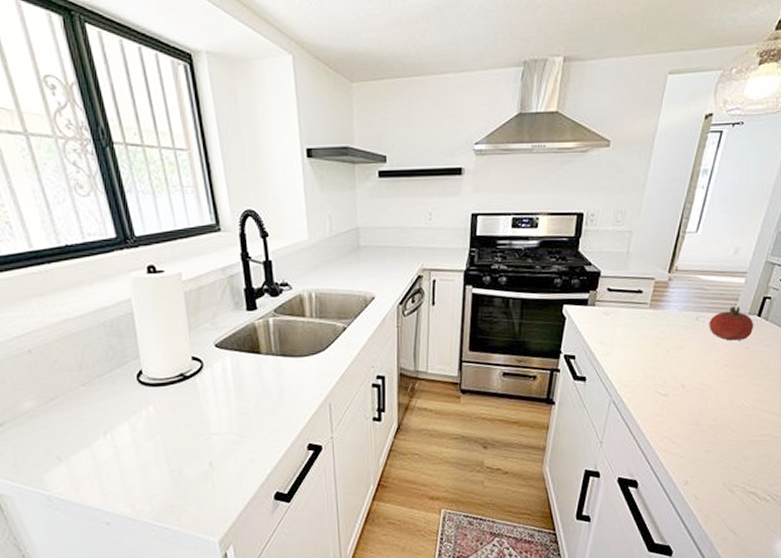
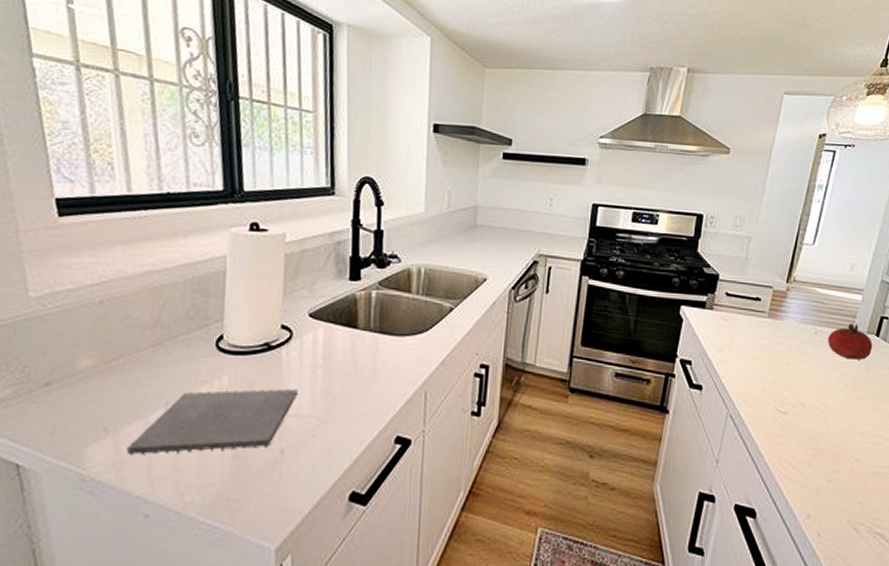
notepad: none [79,411,216,477] -> present [126,389,298,456]

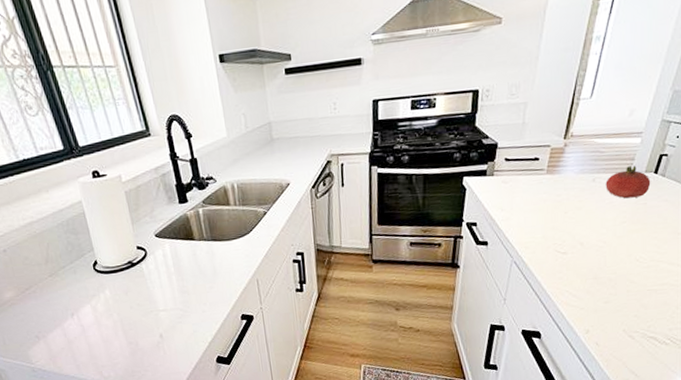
notepad: present [126,389,298,456] -> none [55,291,162,352]

